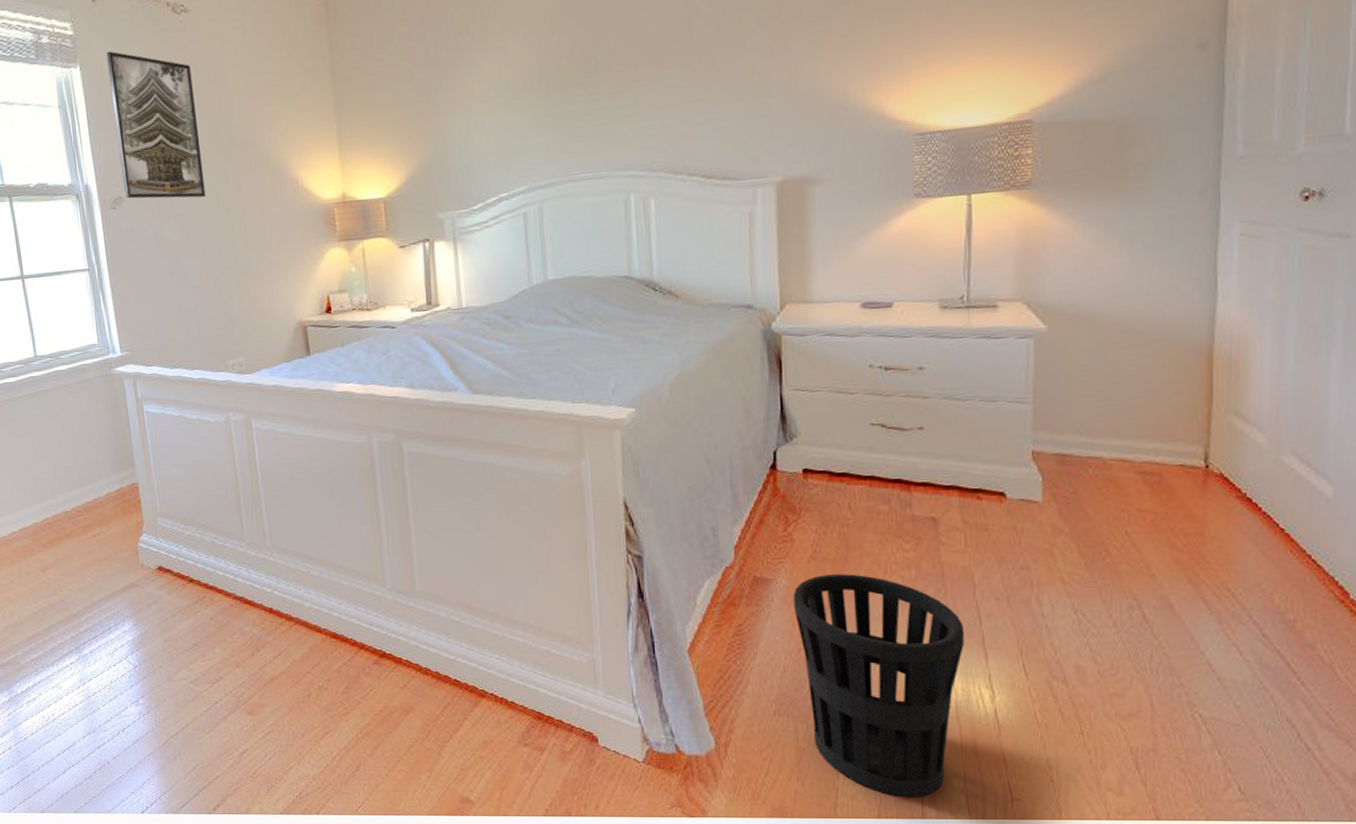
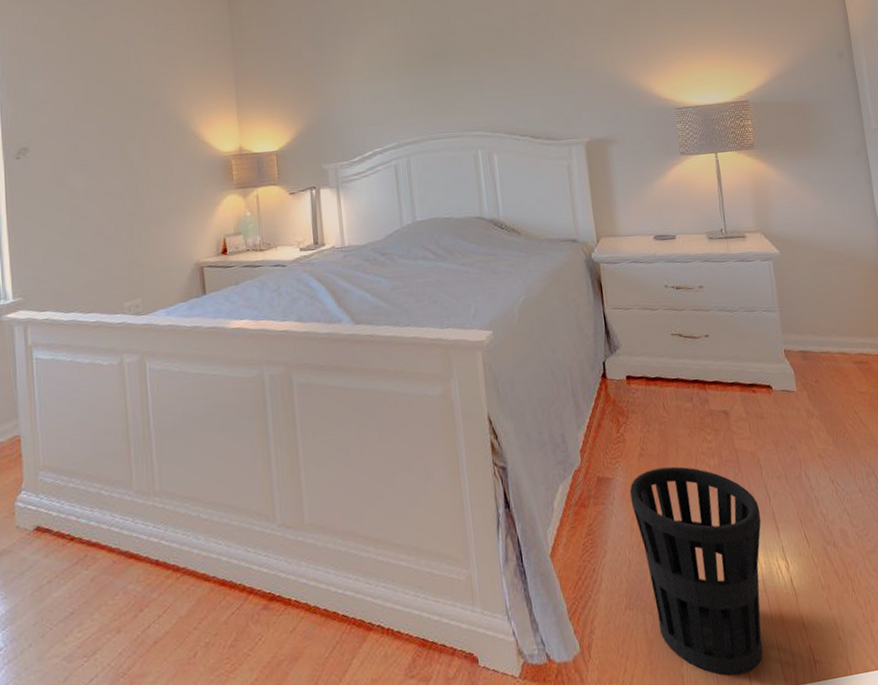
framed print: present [106,51,206,199] -> none [22,18,111,150]

